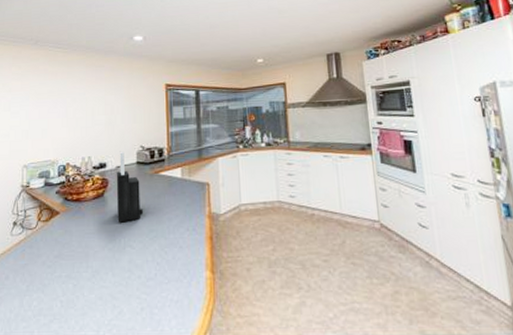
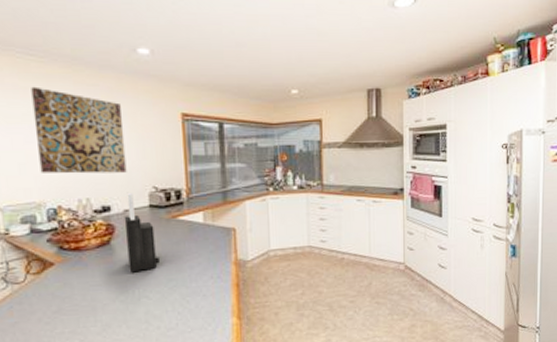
wall art: none [56,70,121,137] -> present [31,86,127,174]

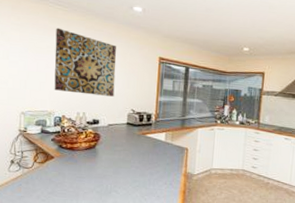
knife block: present [124,192,161,273] -> none [106,111,130,172]

